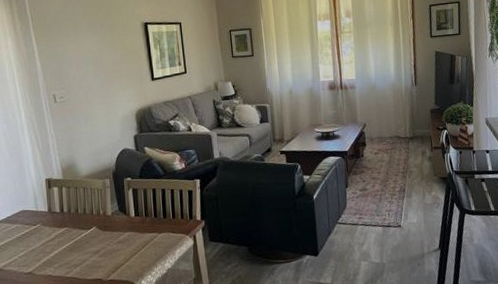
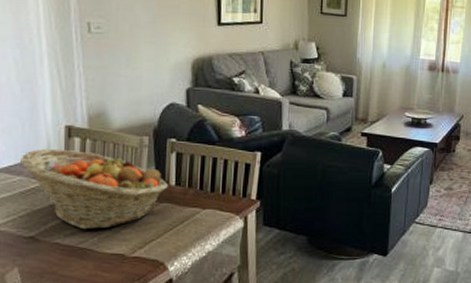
fruit basket: none [15,198,129,262] -> present [20,148,168,230]

